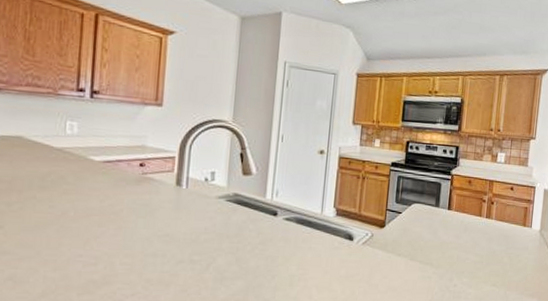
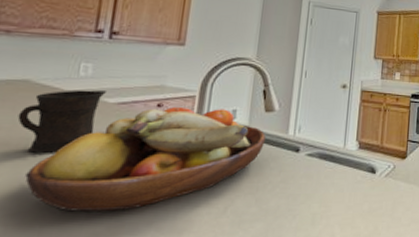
mug: none [15,147,93,207] -> present [17,90,108,154]
fruit bowl: none [27,166,244,262] -> present [25,106,266,212]

